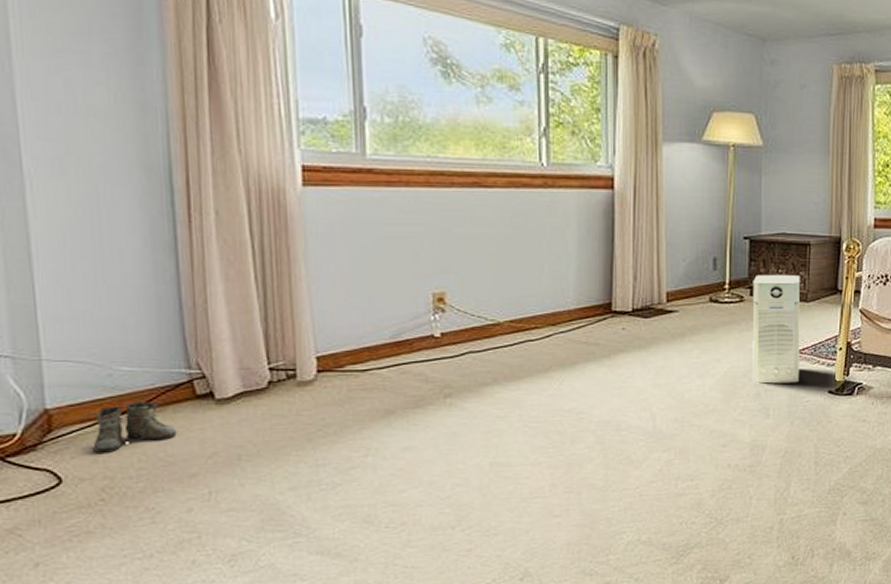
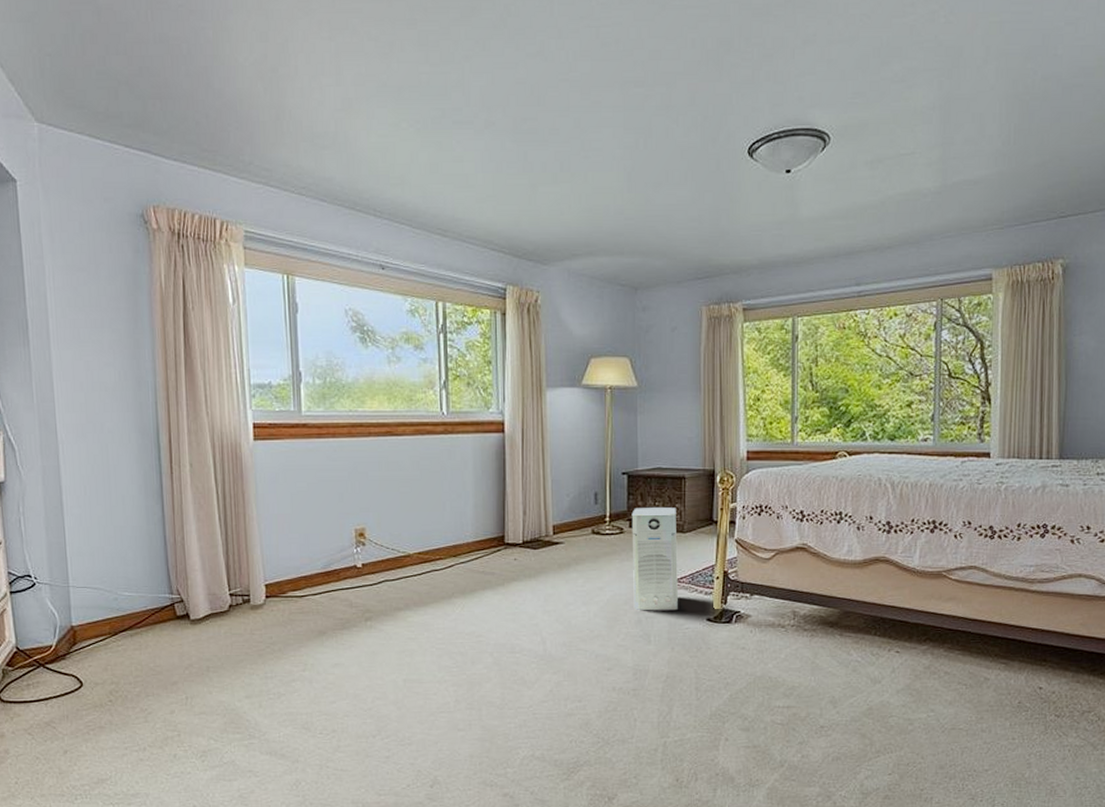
boots: present [82,402,177,453] -> none [96,621,163,663]

